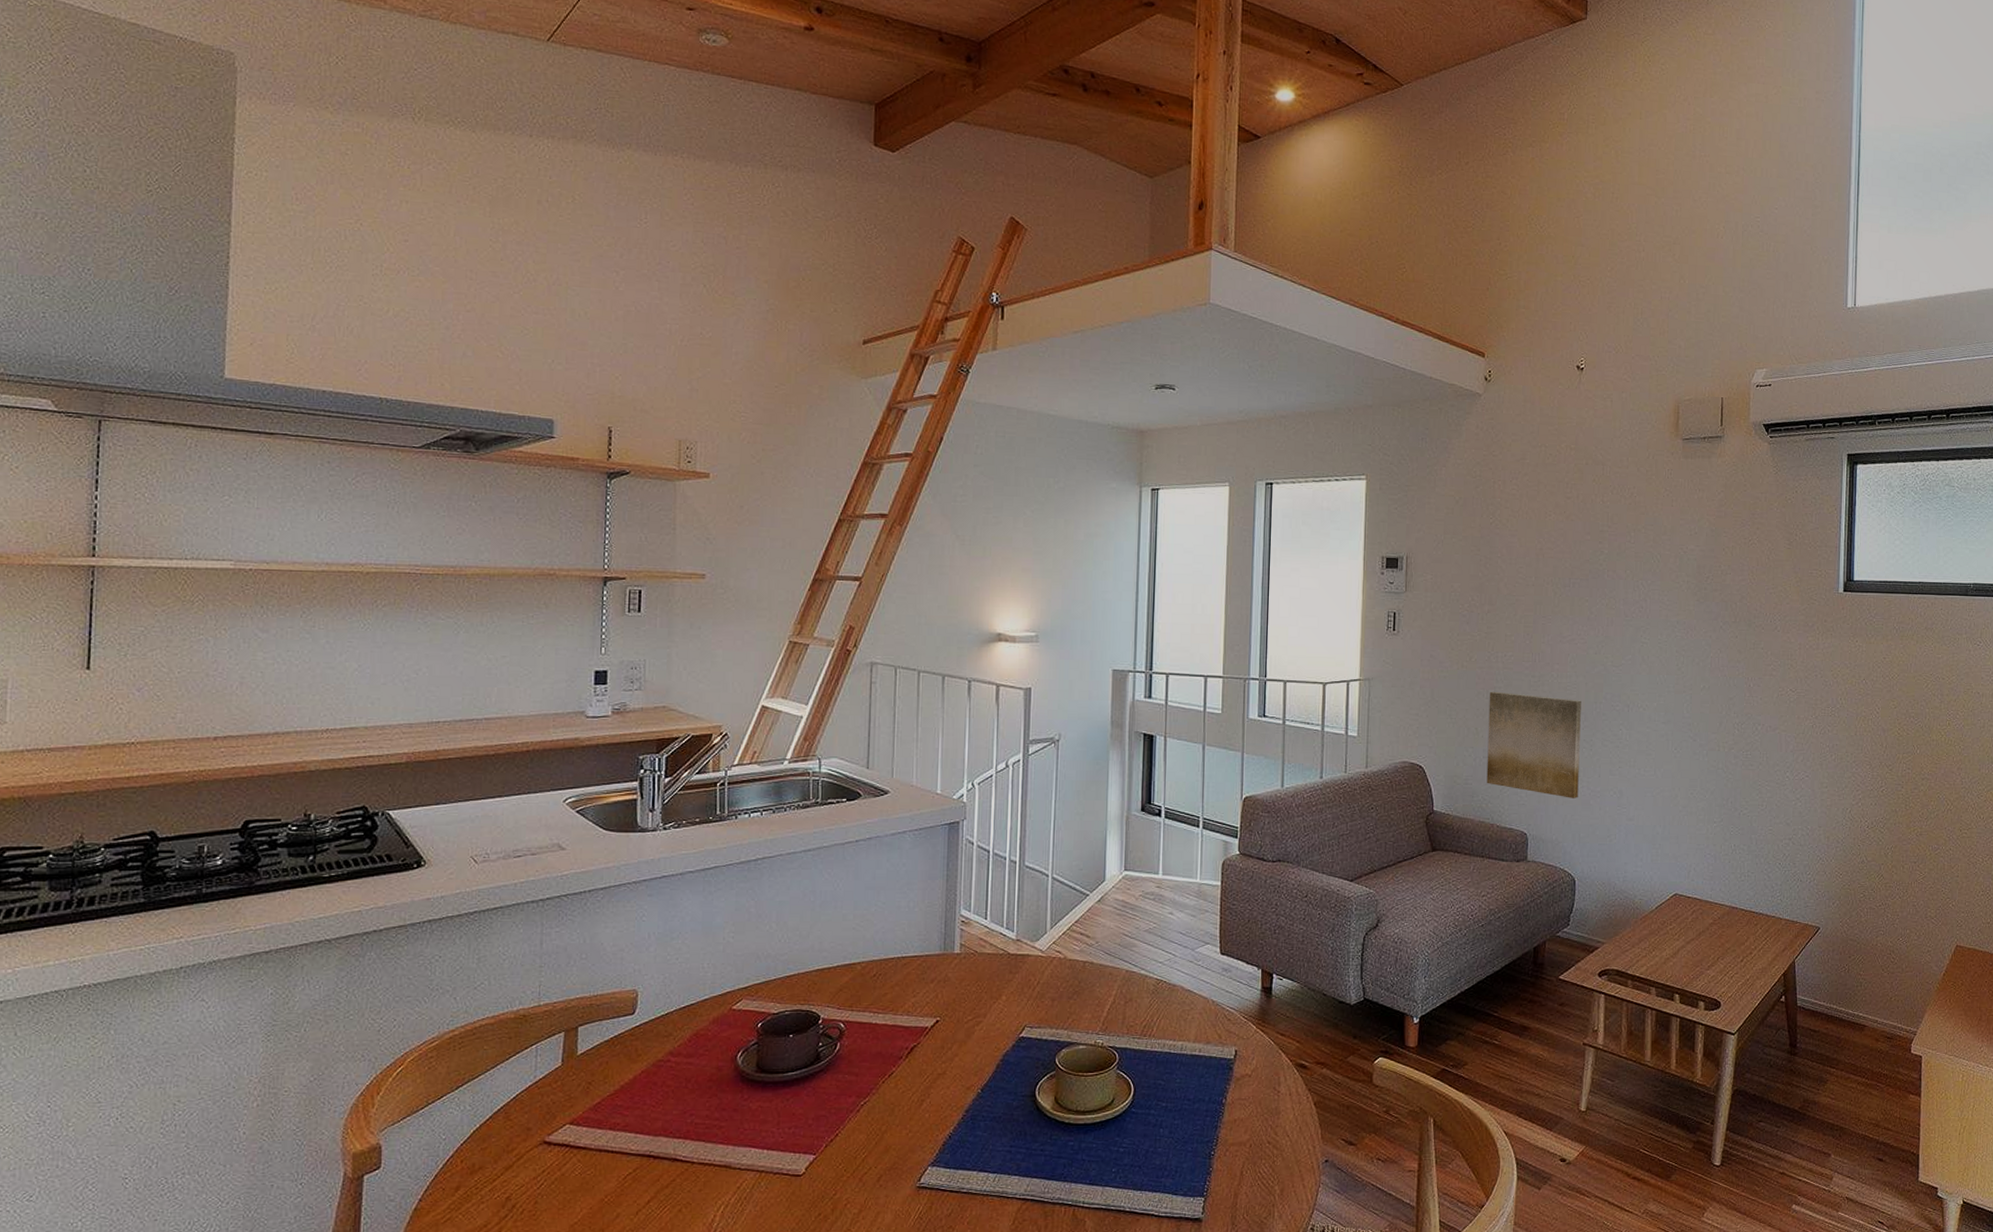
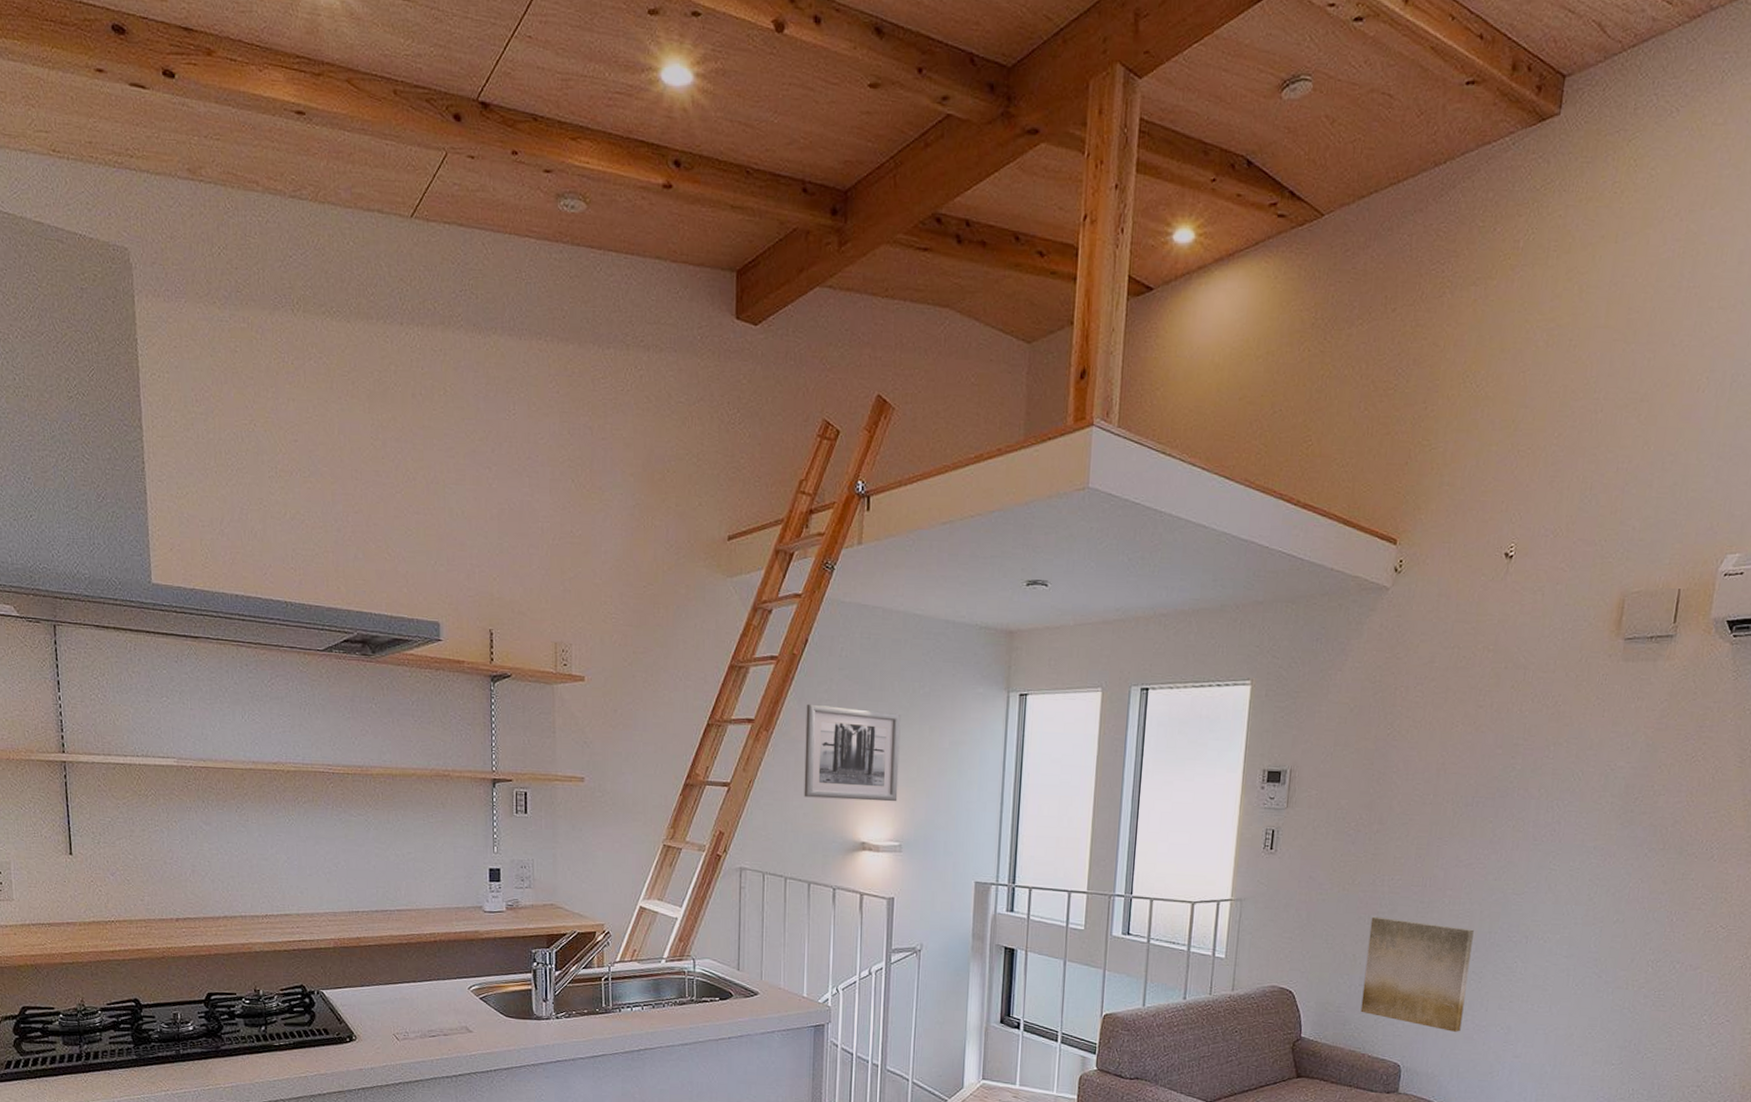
wall art: none [938,499,1036,593] -> present [804,704,901,802]

